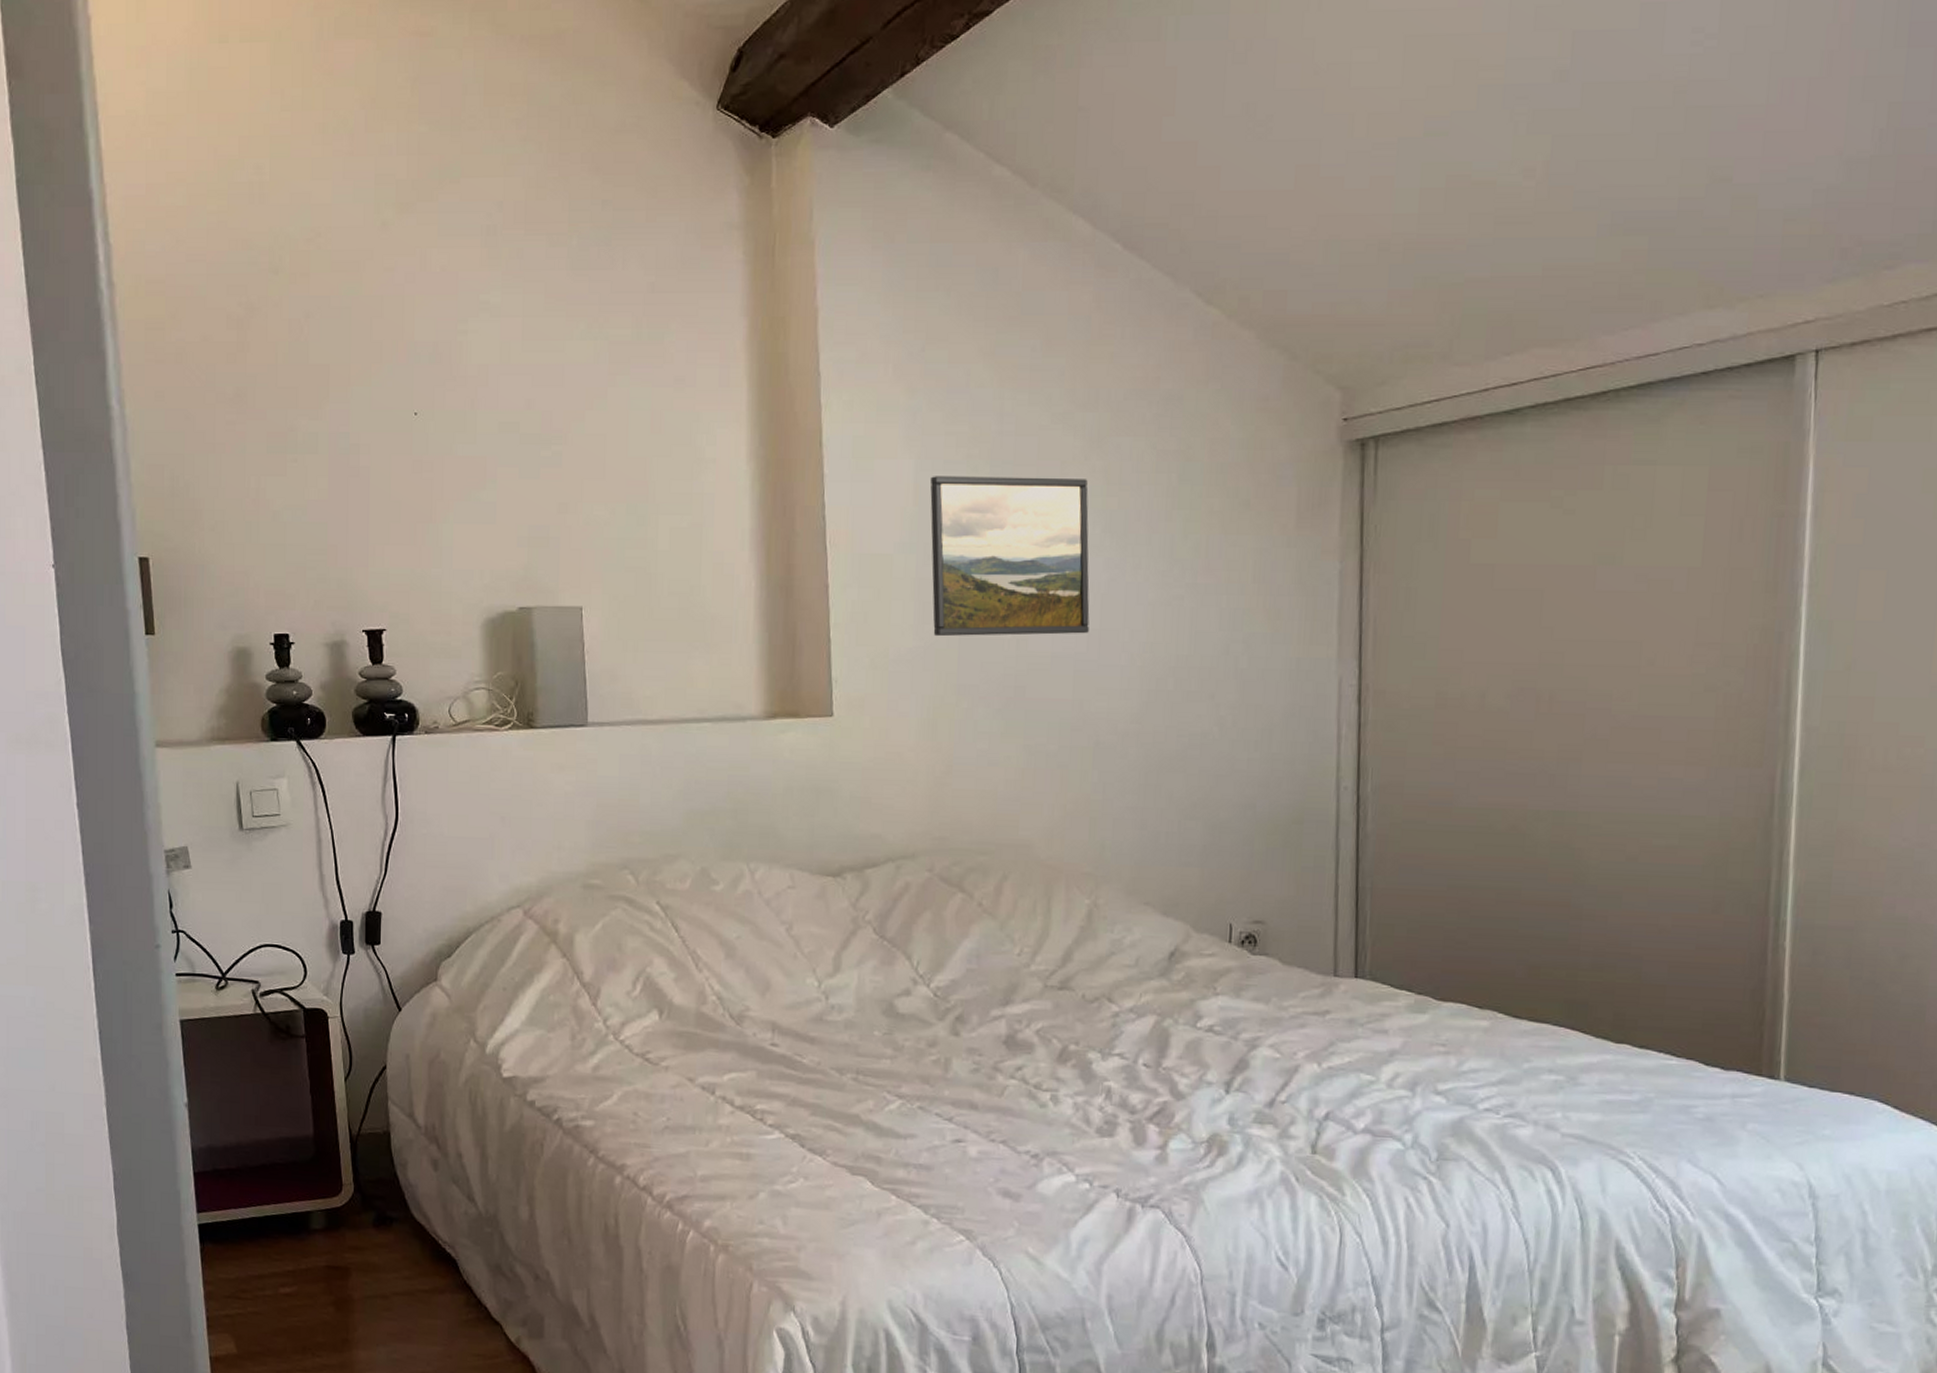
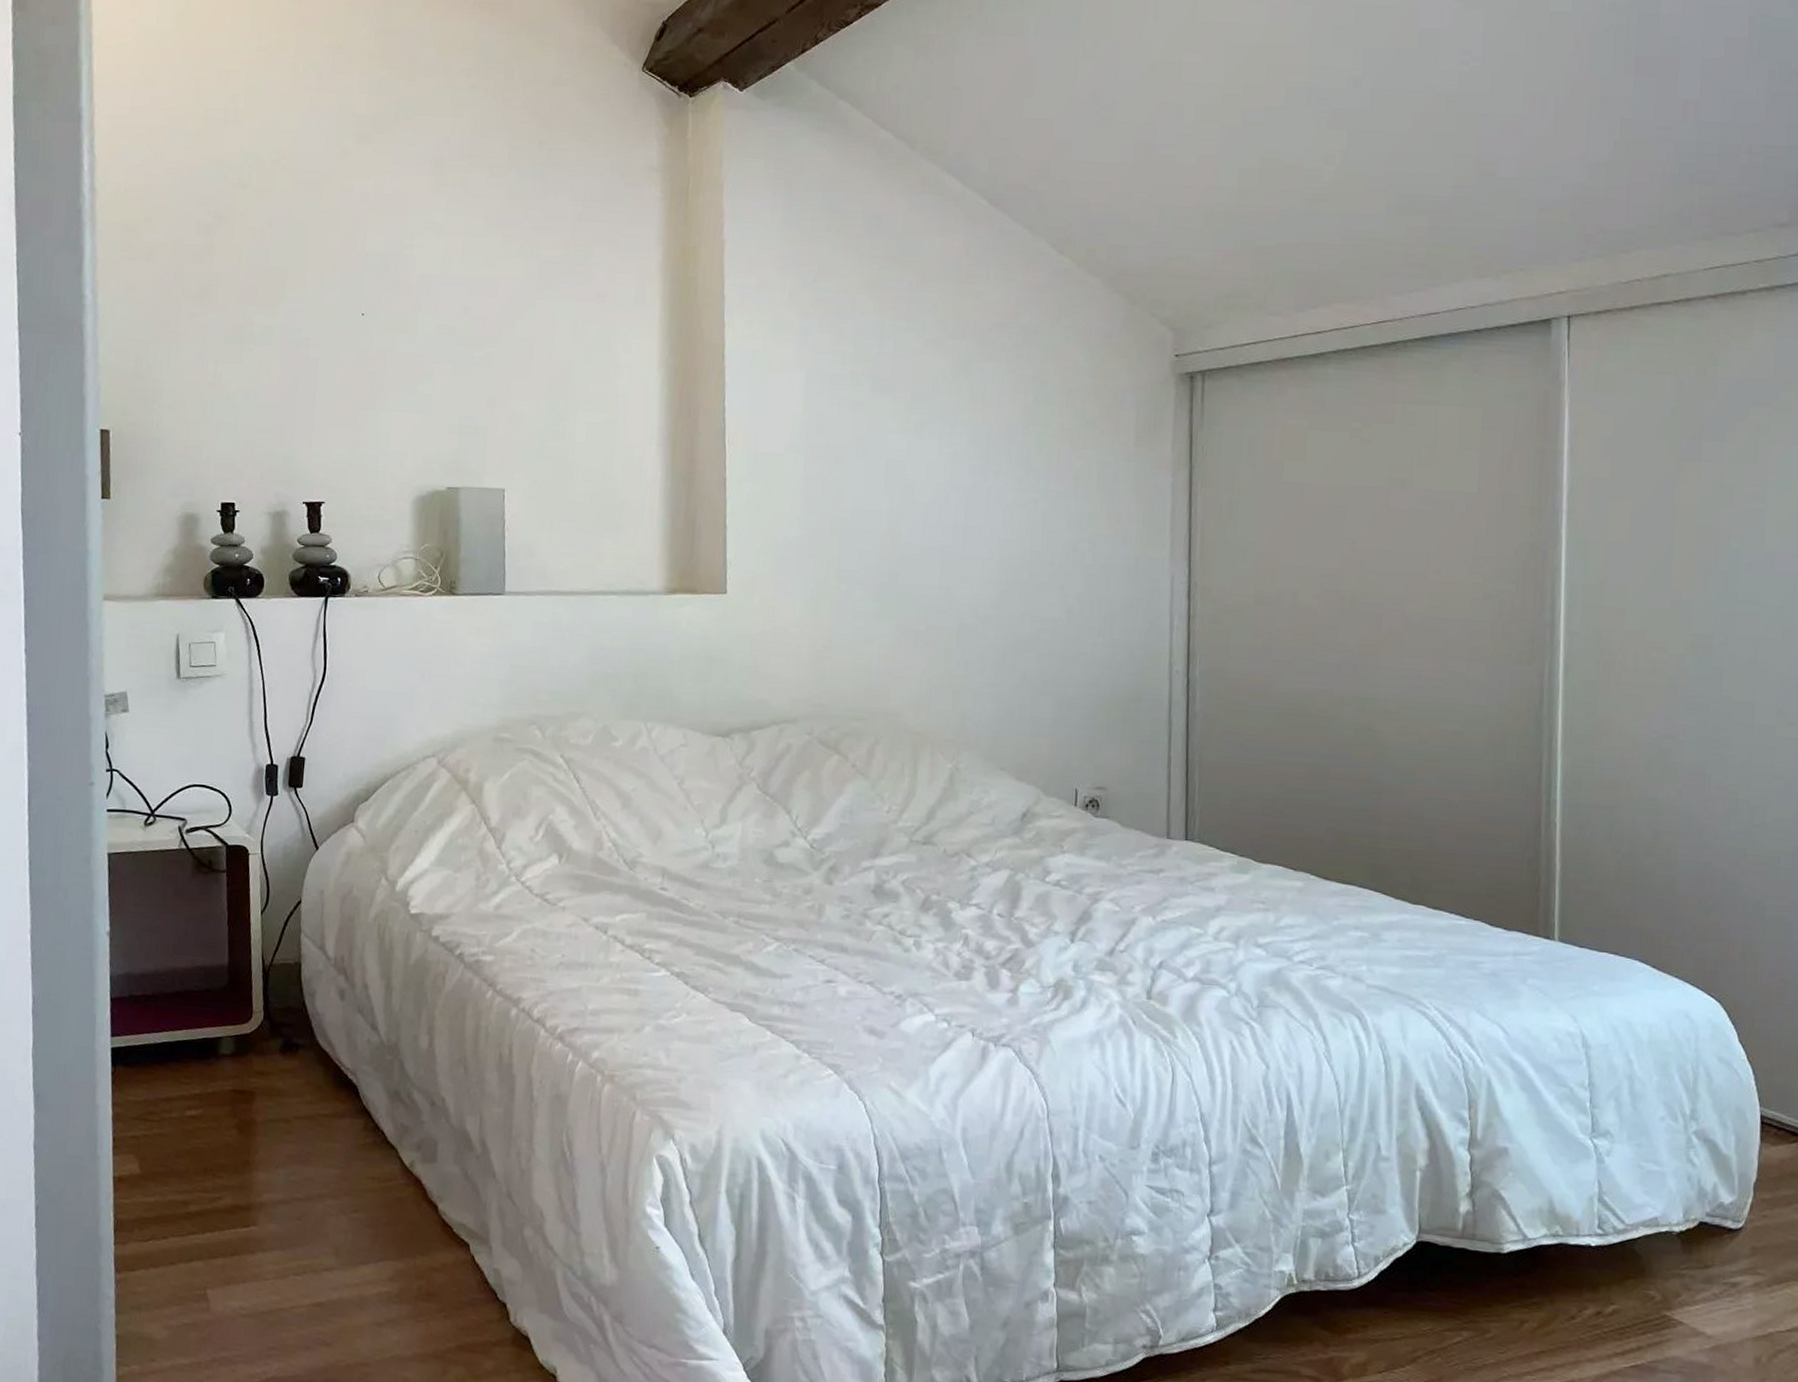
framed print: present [930,476,1090,637] -> none [818,388,956,530]

